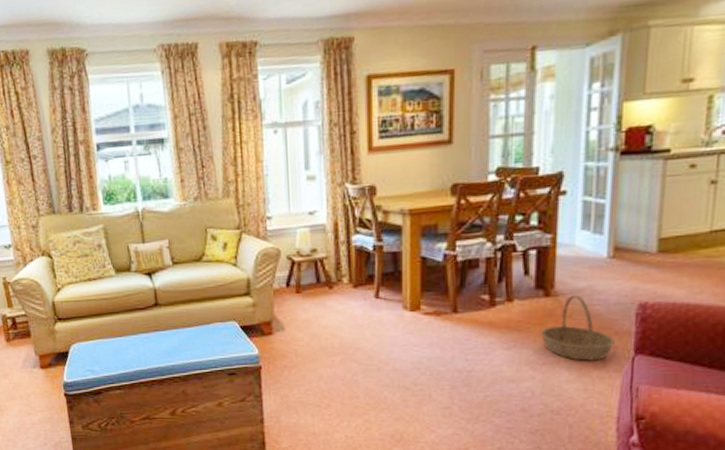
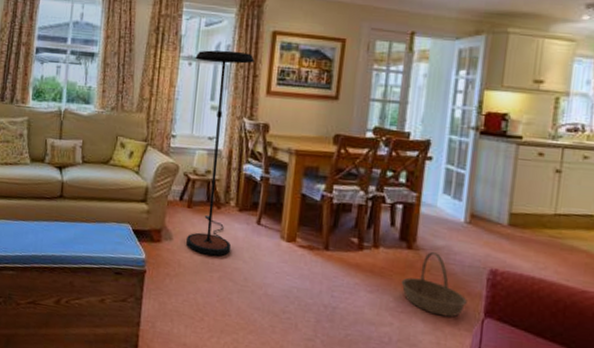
floor lamp: none [280,107,350,339] -> present [186,50,254,256]

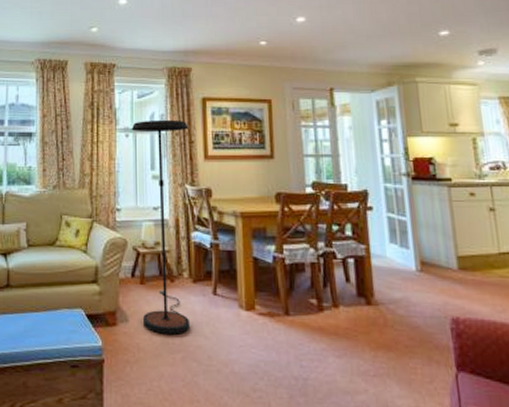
basket: present [401,251,467,317] -> none [367,304,437,376]

